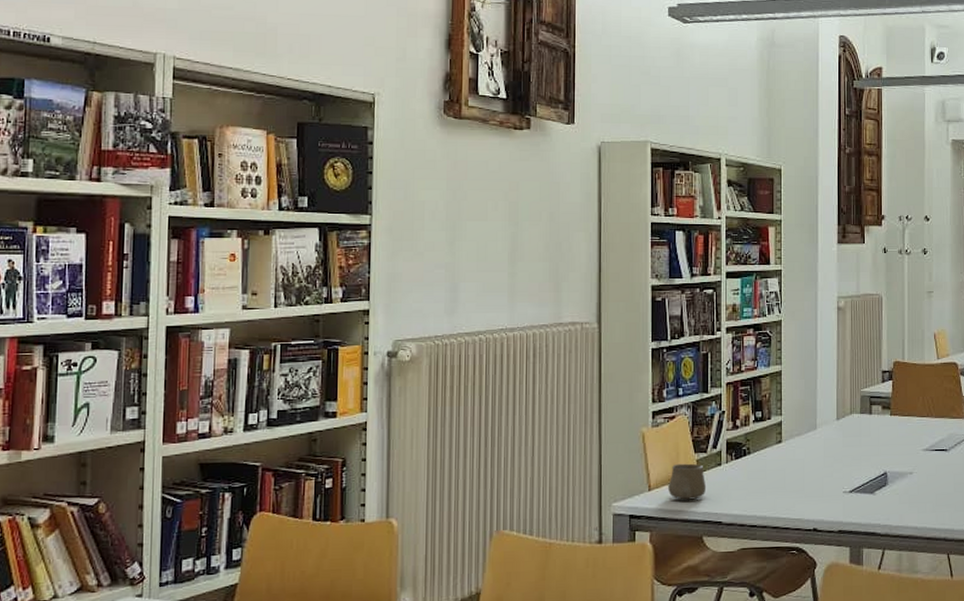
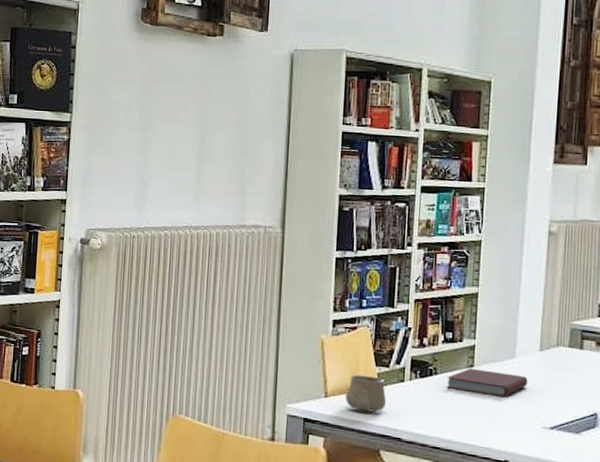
book: none [759,444,828,468] -> present [446,368,528,397]

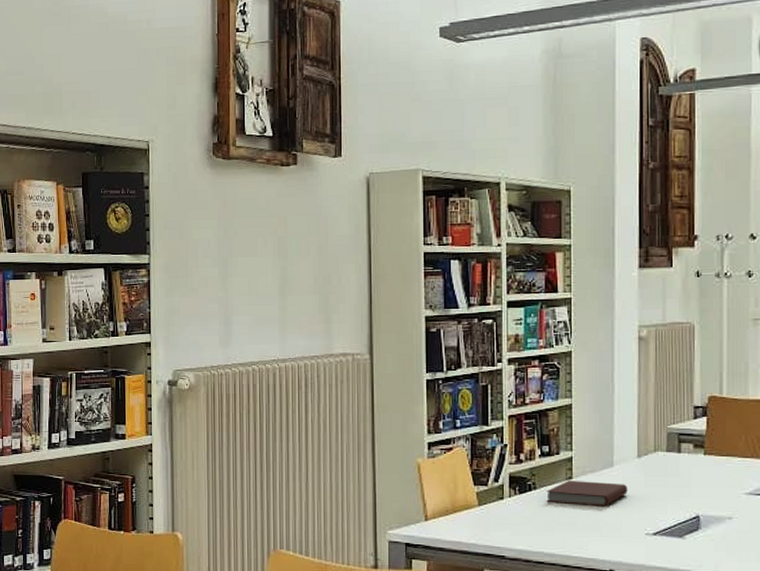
cup: present [344,374,387,413] -> none [445,495,488,532]

